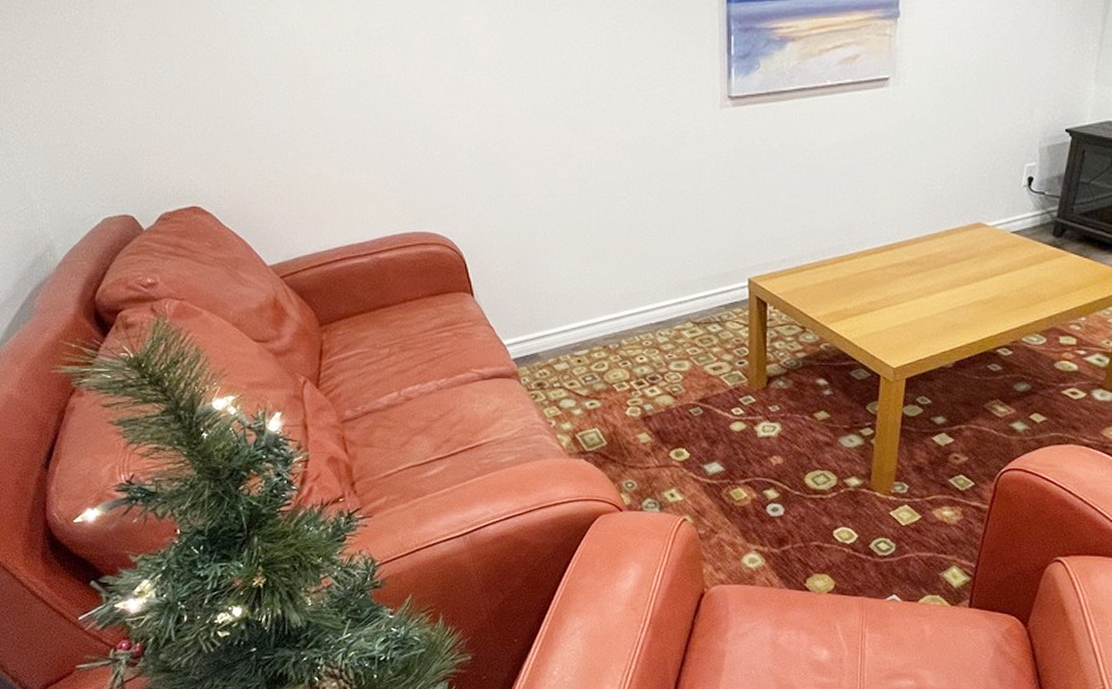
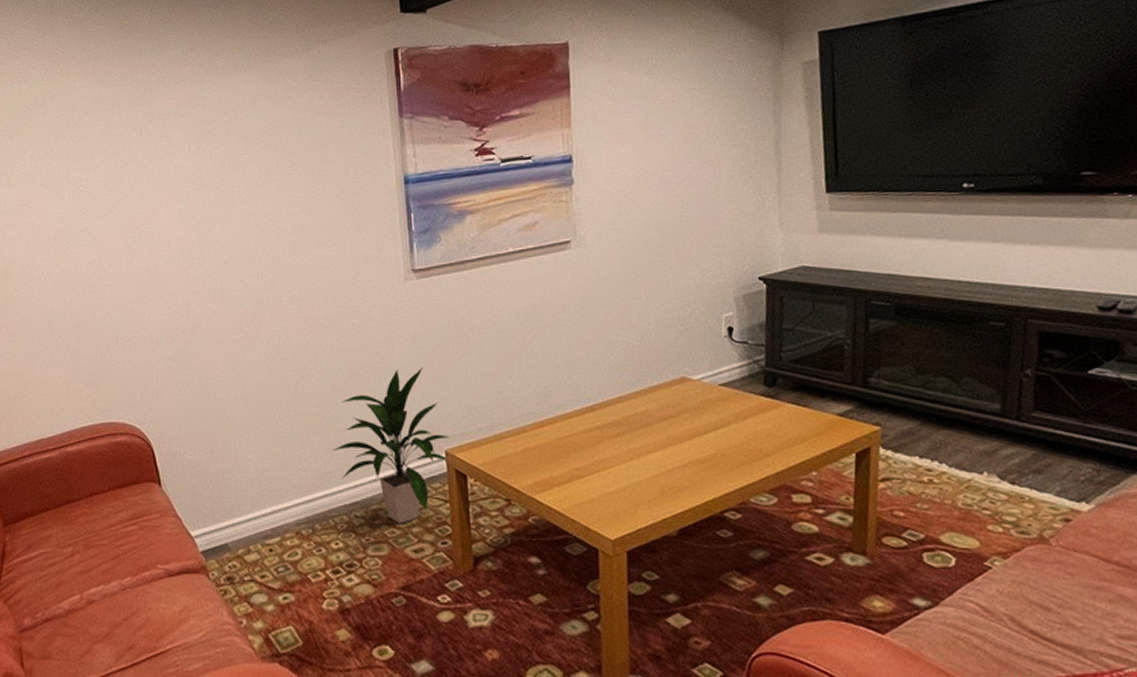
indoor plant: none [640,197,754,344] -> present [331,368,450,524]

